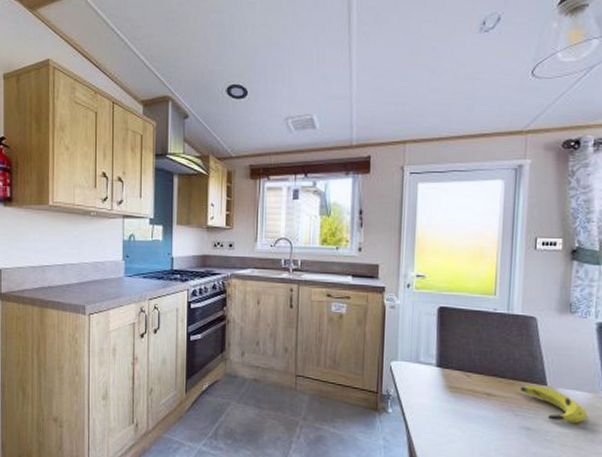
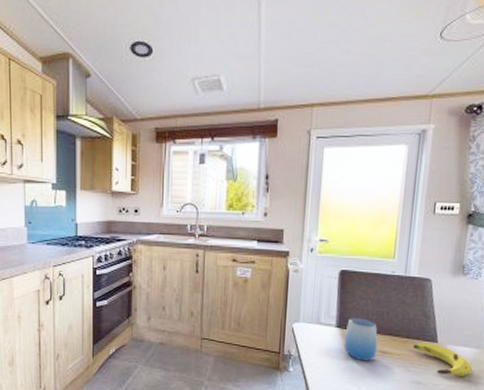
cup: none [445,357,482,404] -> present [344,318,378,361]

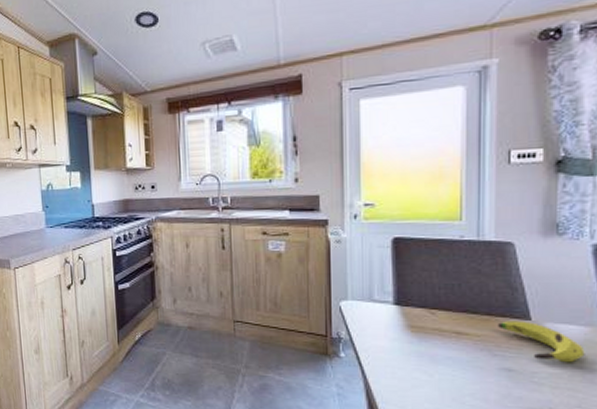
cup: present [344,318,378,361] -> none [406,293,450,344]

